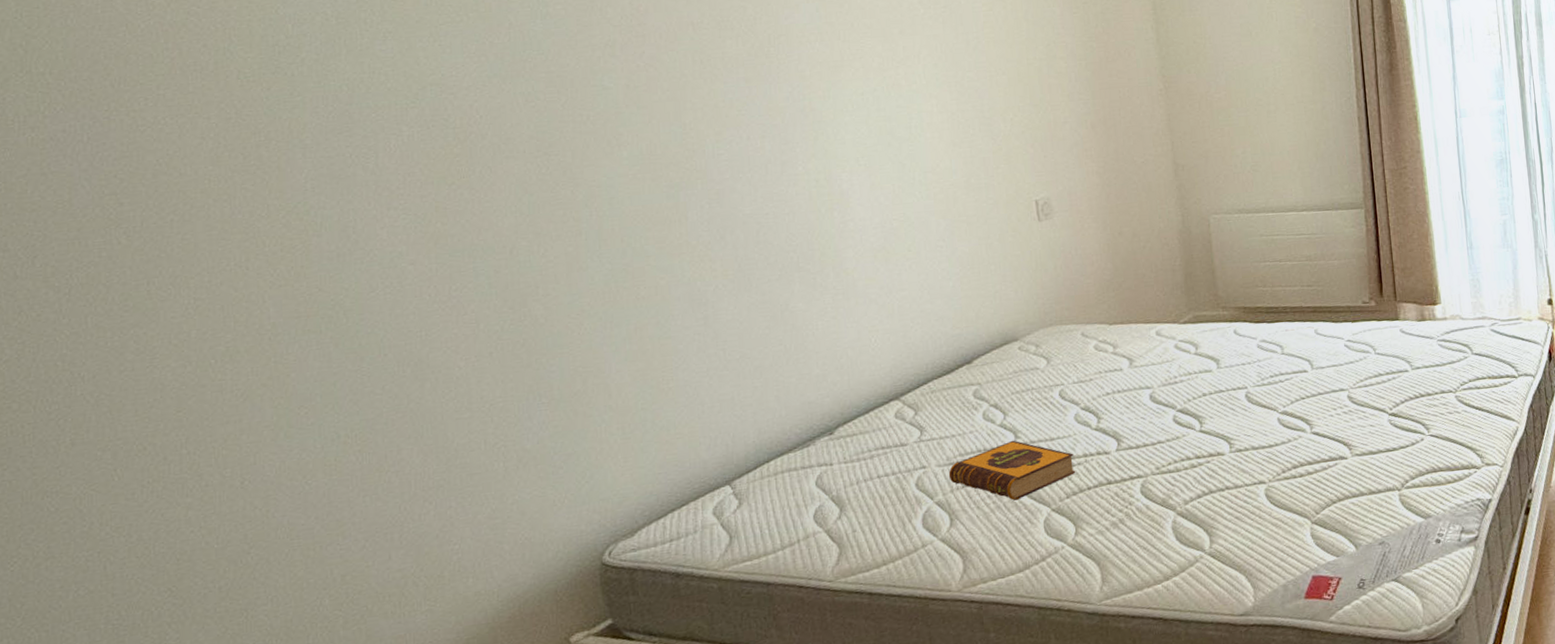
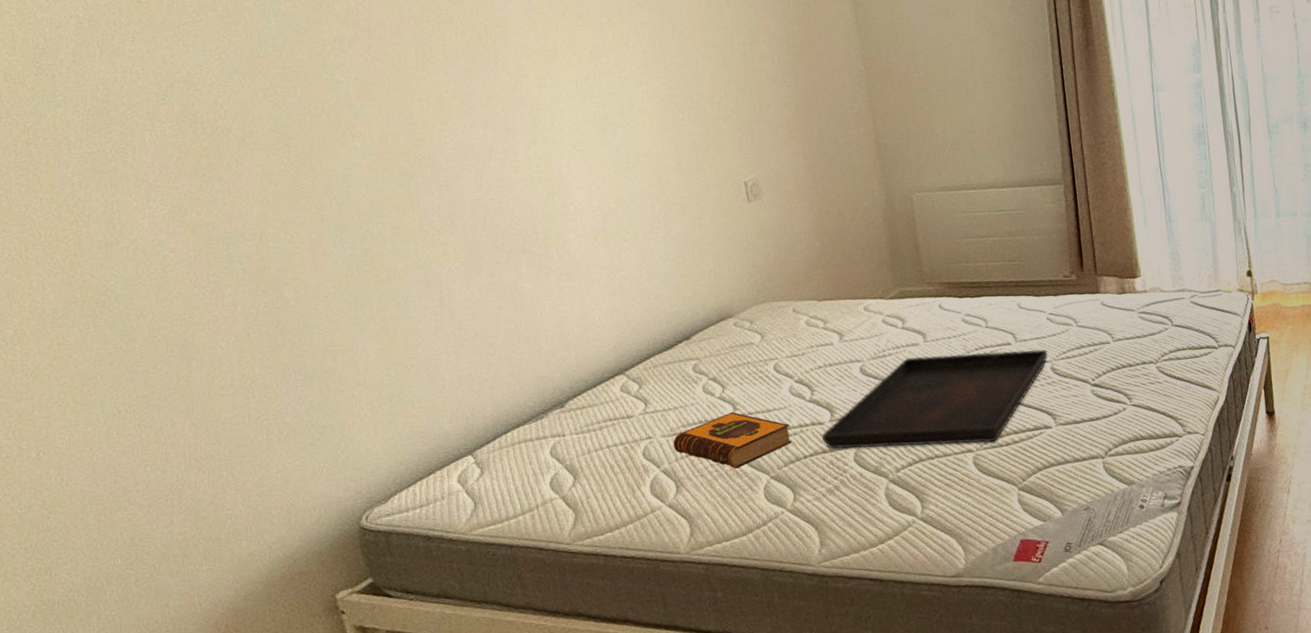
serving tray: none [1108,377,1345,480] -> present [822,349,1048,449]

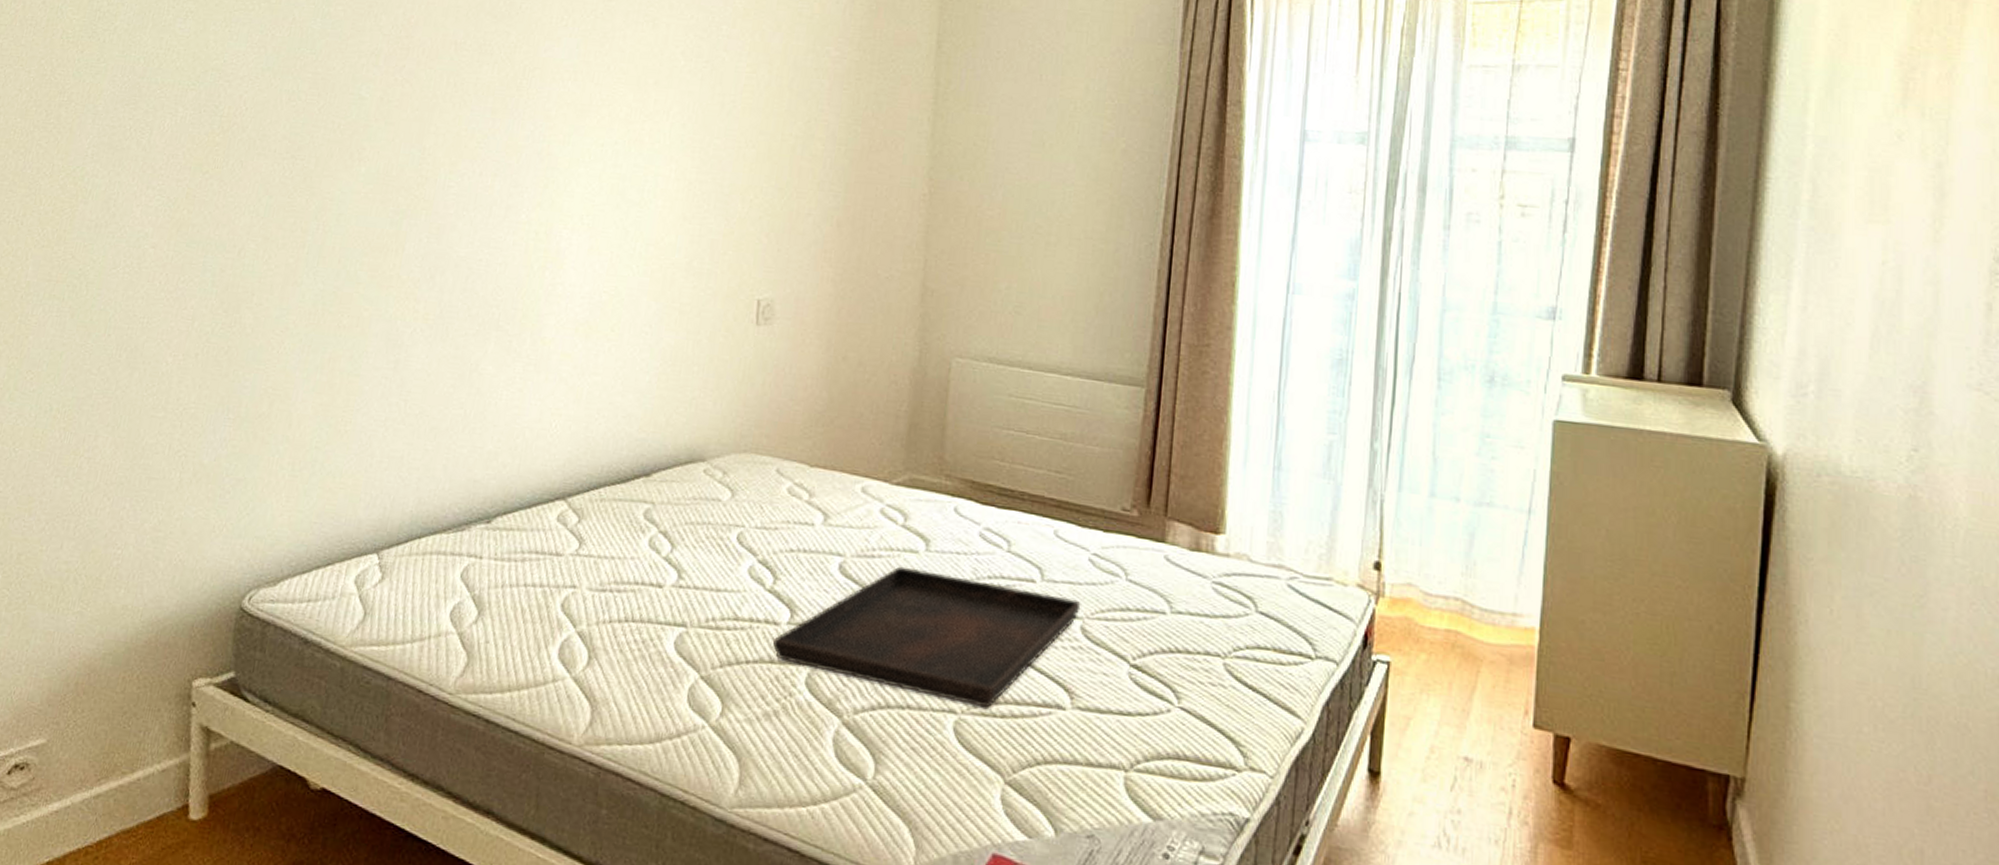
hardback book: present [673,411,793,469] -> none [597,579,738,654]

